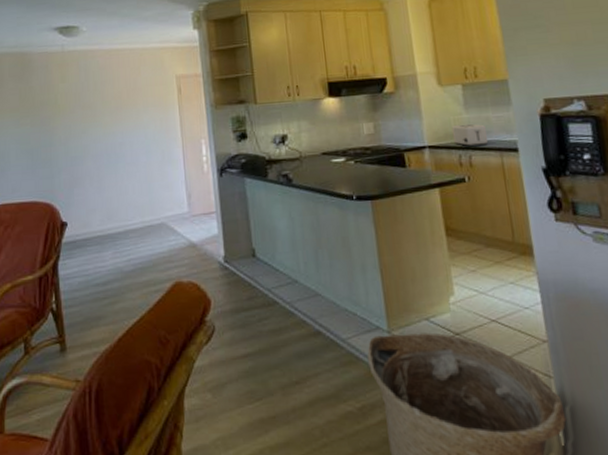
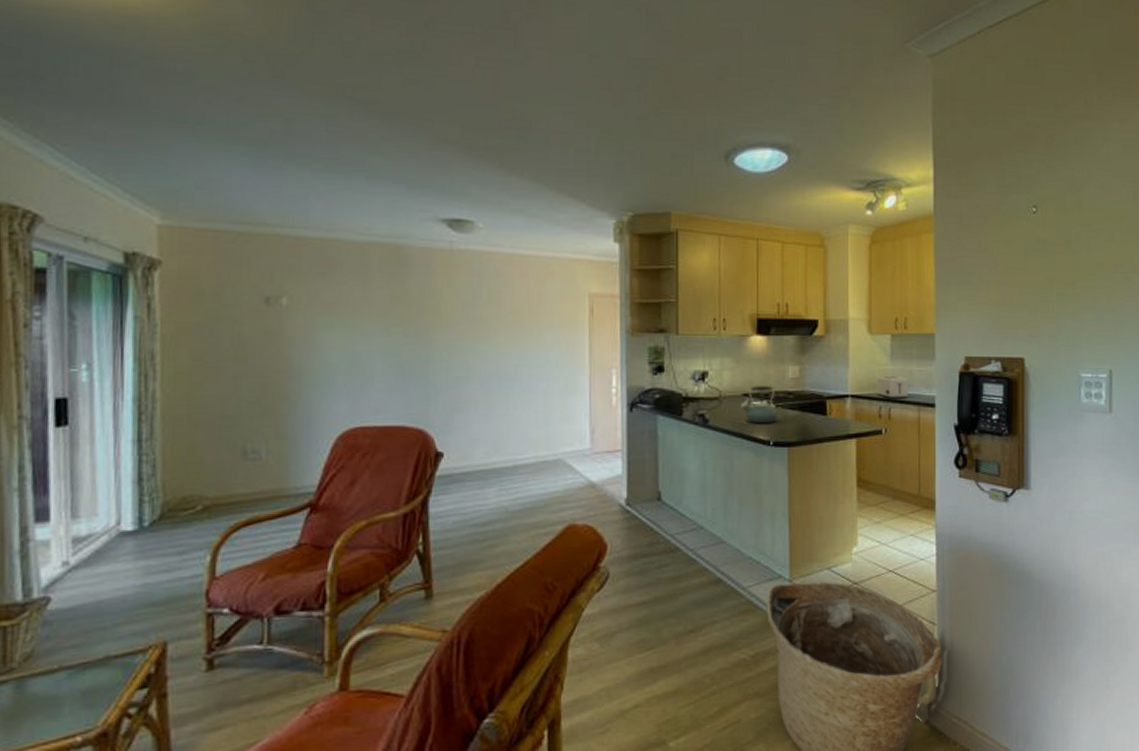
kettle: none [320,143,358,181] -> present [740,386,778,424]

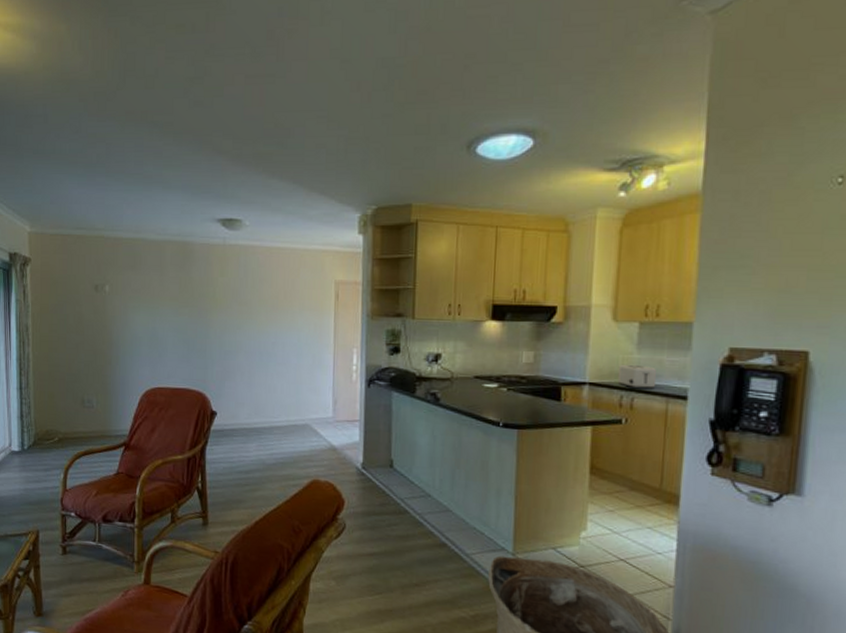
kettle: present [740,386,778,424] -> none [471,369,509,406]

